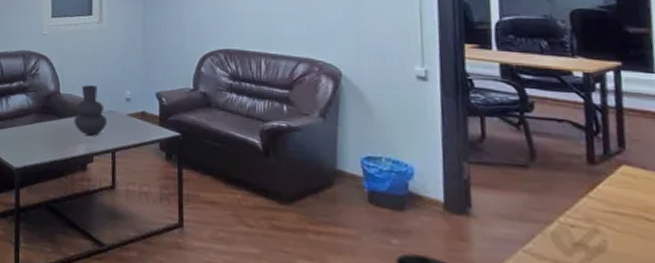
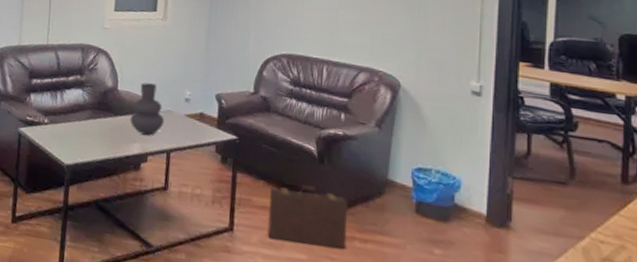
briefcase: none [216,177,299,242] -> present [267,184,348,249]

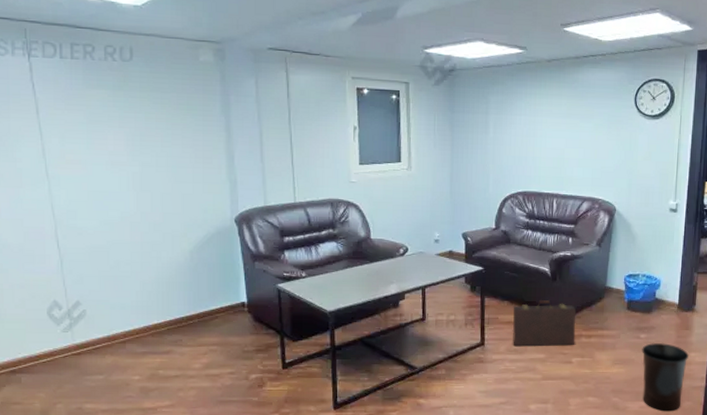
vase: present [130,82,165,135] -> none [385,229,418,276]

